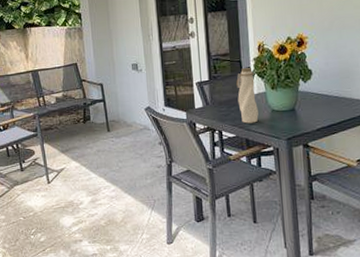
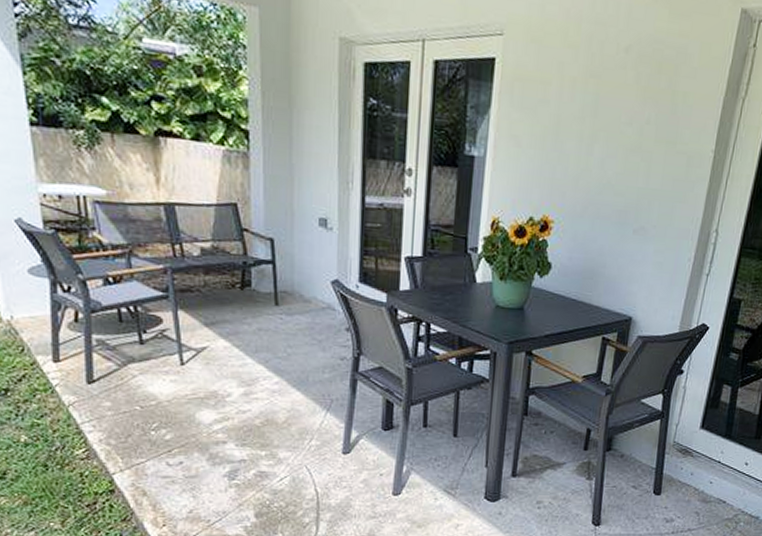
water bottle: present [236,68,259,124] -> none [456,248,481,319]

